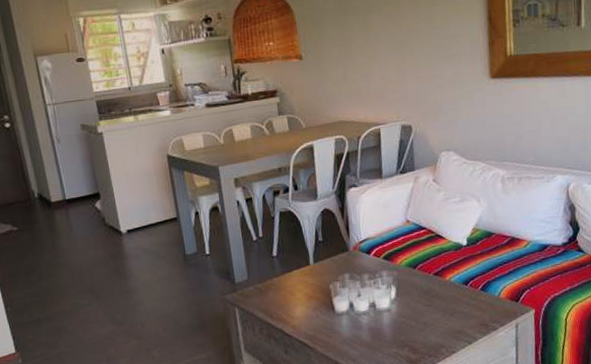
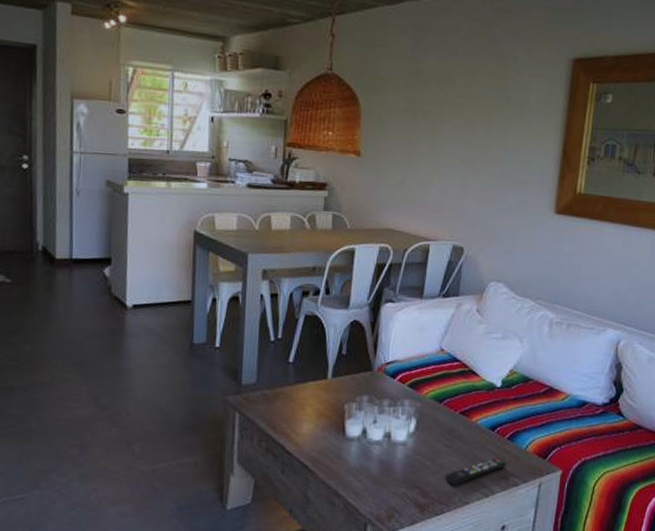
remote control: none [430,308,484,339] -> present [444,457,507,486]

